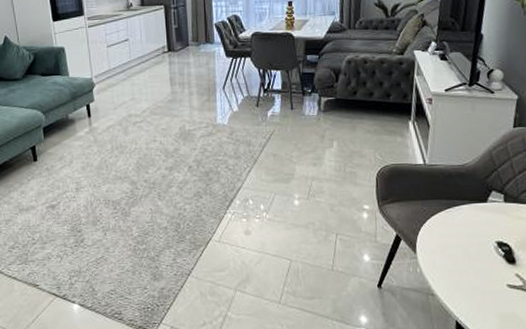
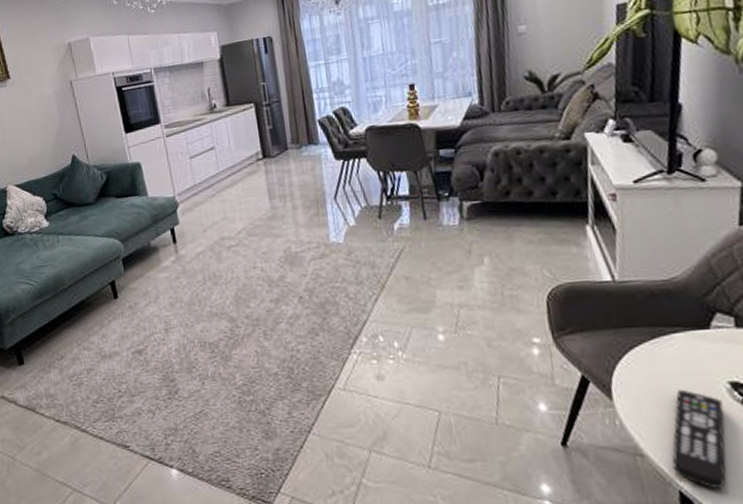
remote control: none [453,246,491,319] -> present [672,389,727,488]

